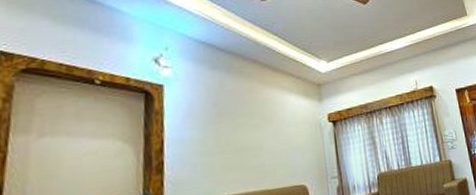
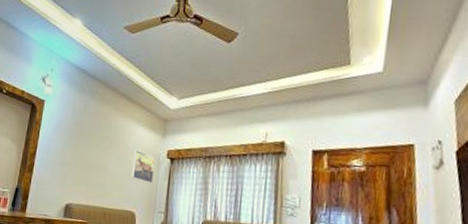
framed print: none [291,119,319,152] -> present [131,149,155,184]

